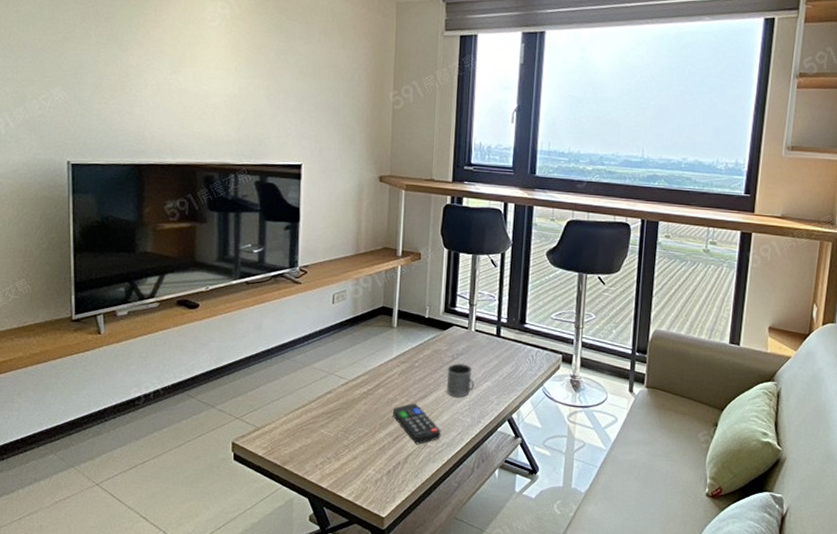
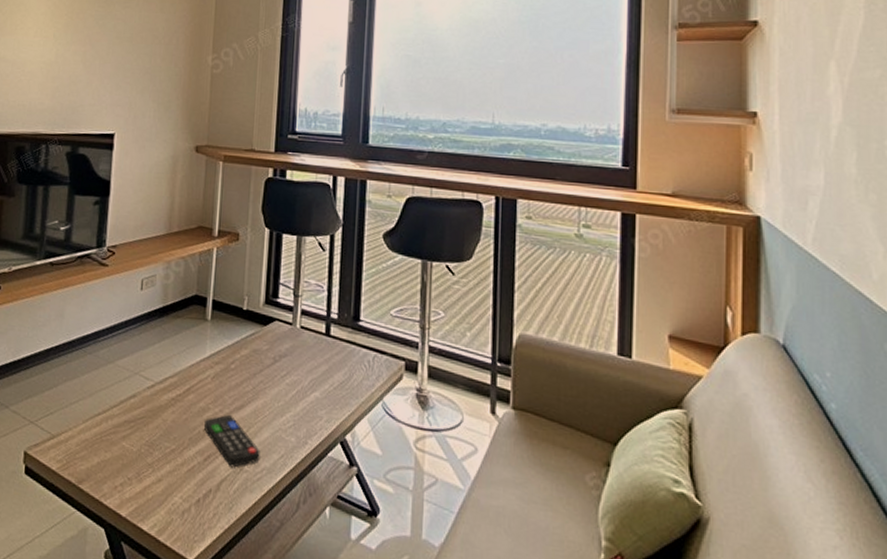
mug: present [446,363,474,398] -> none [266,367,300,410]

